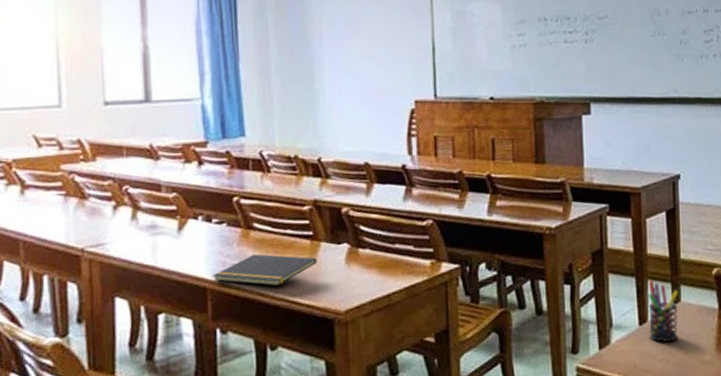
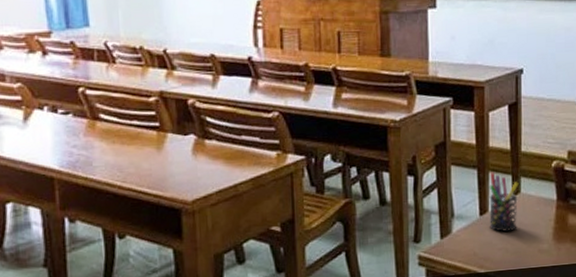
notepad: present [213,254,317,287] -> none [60,144,164,177]

